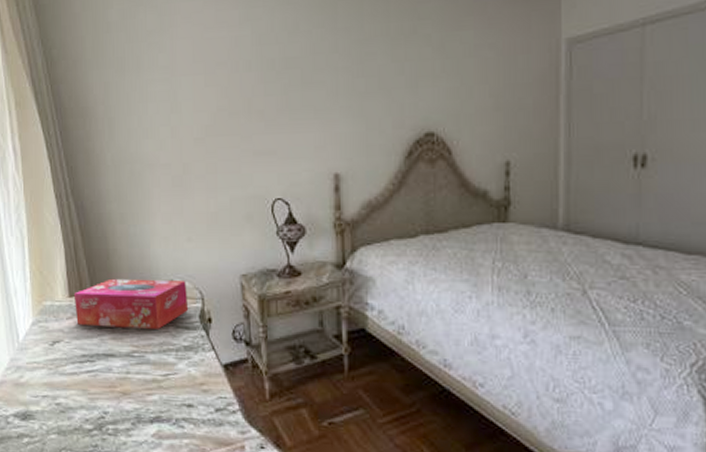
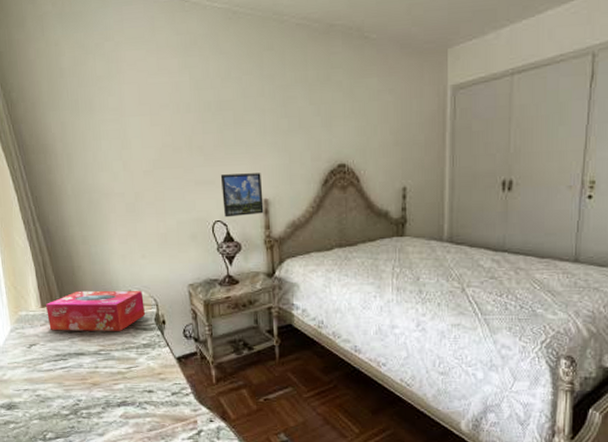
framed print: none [283,142,334,195] -> present [220,173,264,218]

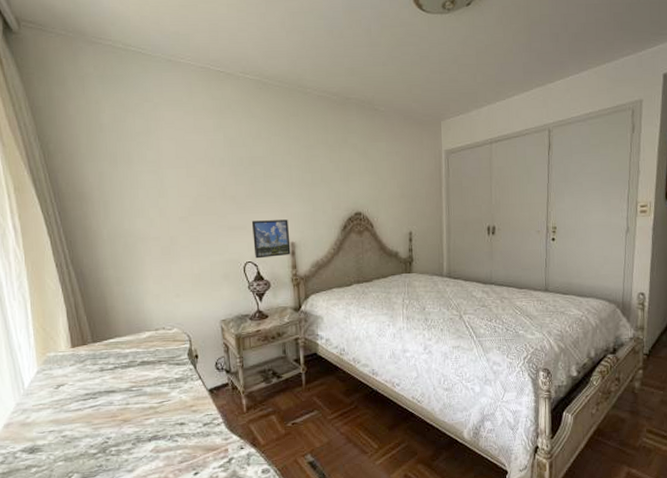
tissue box: present [45,290,146,331] -> none [76,328,179,370]

